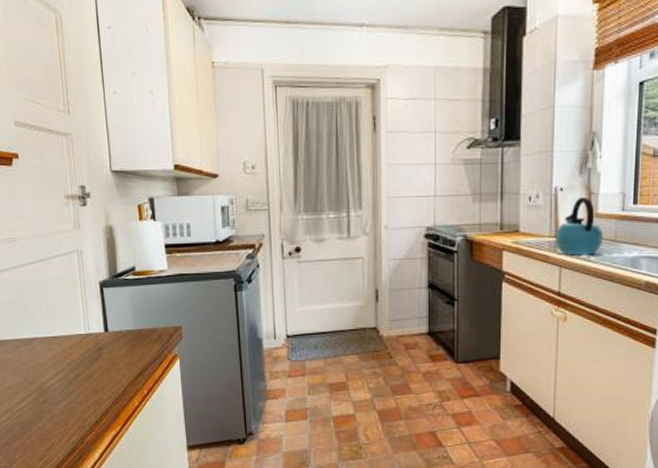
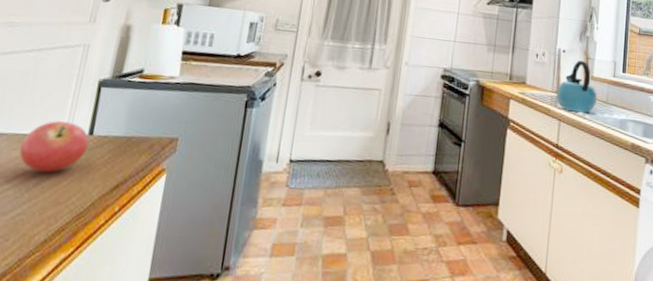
fruit: none [52,322,107,367] -> present [19,121,89,173]

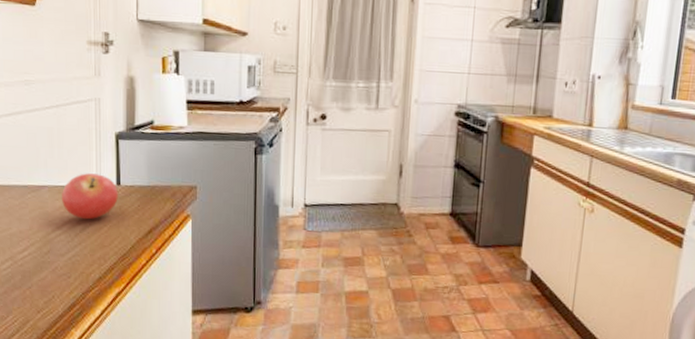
kettle: present [556,60,597,113] -> none [588,87,638,147]

